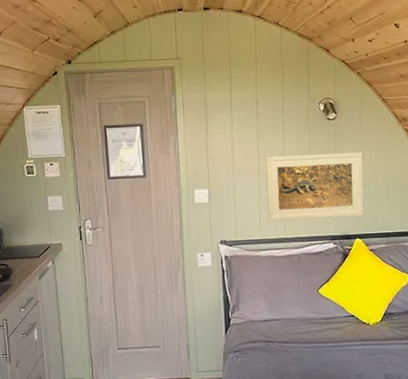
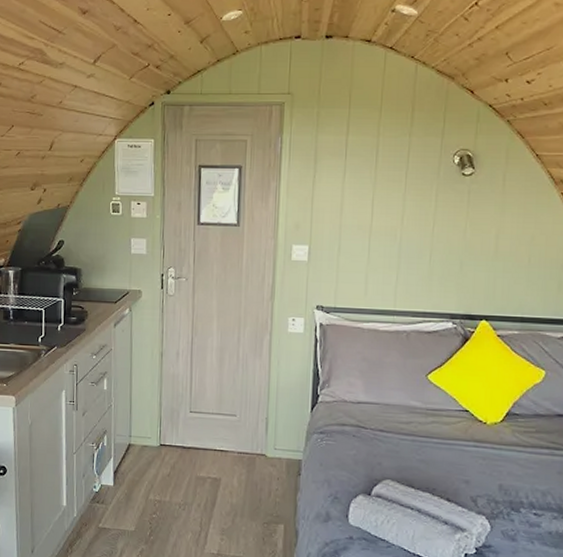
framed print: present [265,151,364,221] -> none [375,213,502,295]

